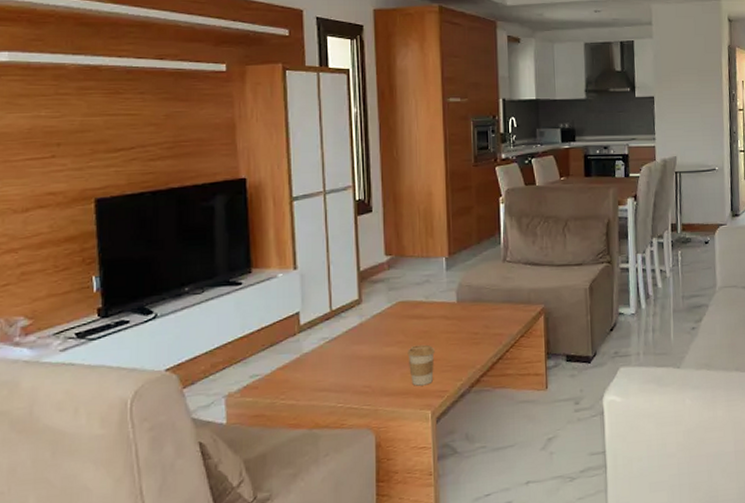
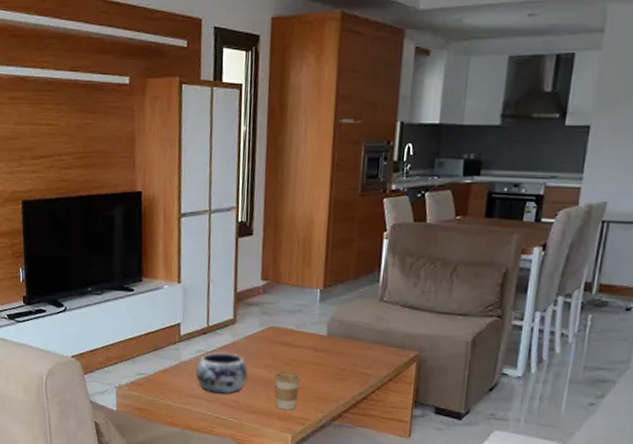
decorative bowl: none [320,335,378,383] -> present [195,351,248,395]

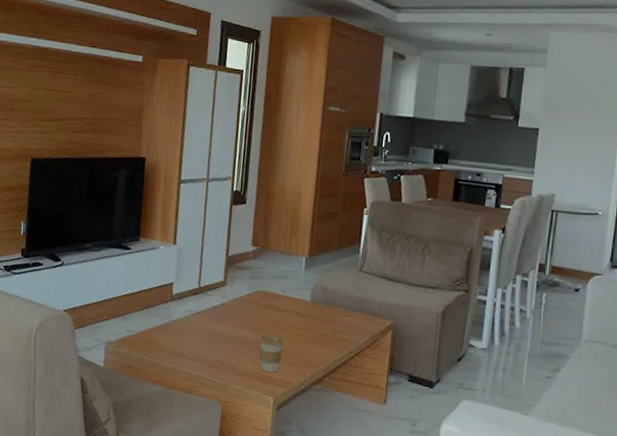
decorative bowl: present [195,351,248,395] -> none [184,312,235,355]

